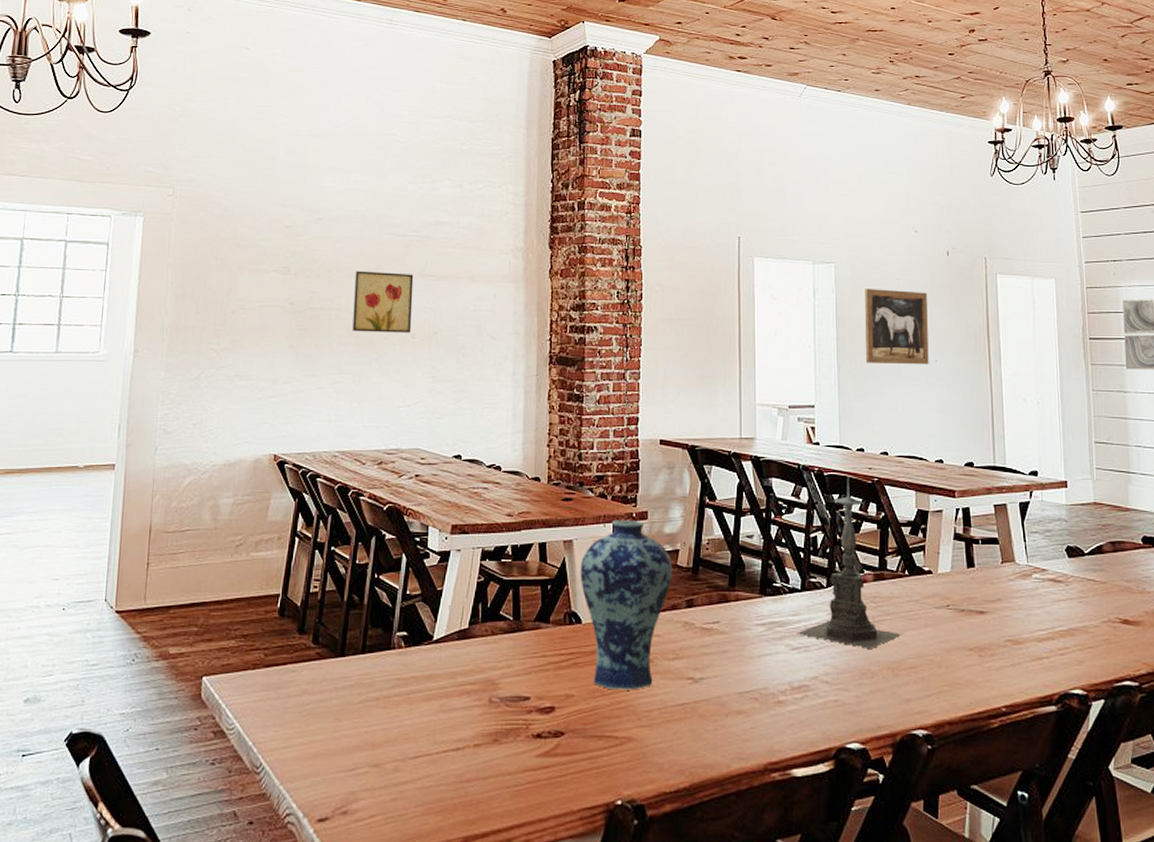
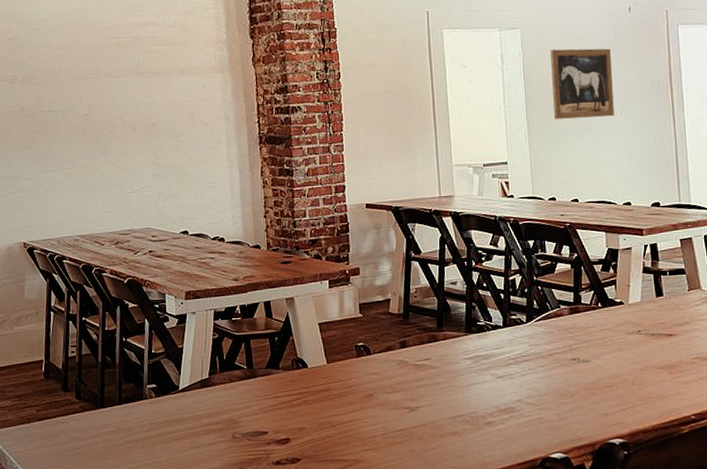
wall art: present [352,271,414,333] -> none [76,72,132,130]
vase: present [579,519,673,690] -> none [302,276,386,421]
candle holder: present [797,477,901,648] -> none [501,224,596,373]

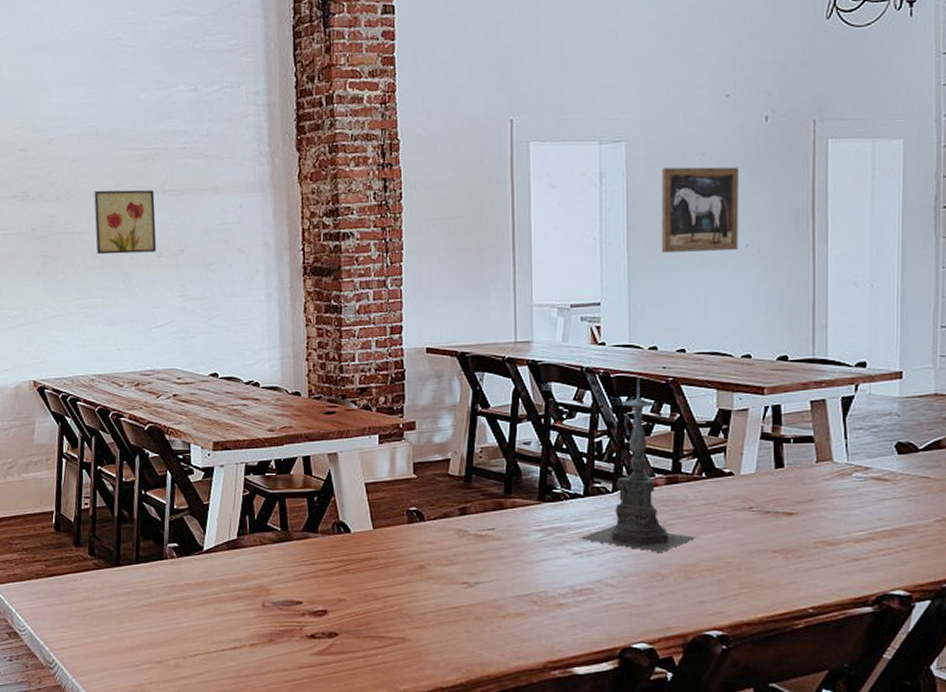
wall art: none [76,72,132,130] -> present [94,189,157,255]
candle holder: none [501,224,596,373] -> present [579,378,695,552]

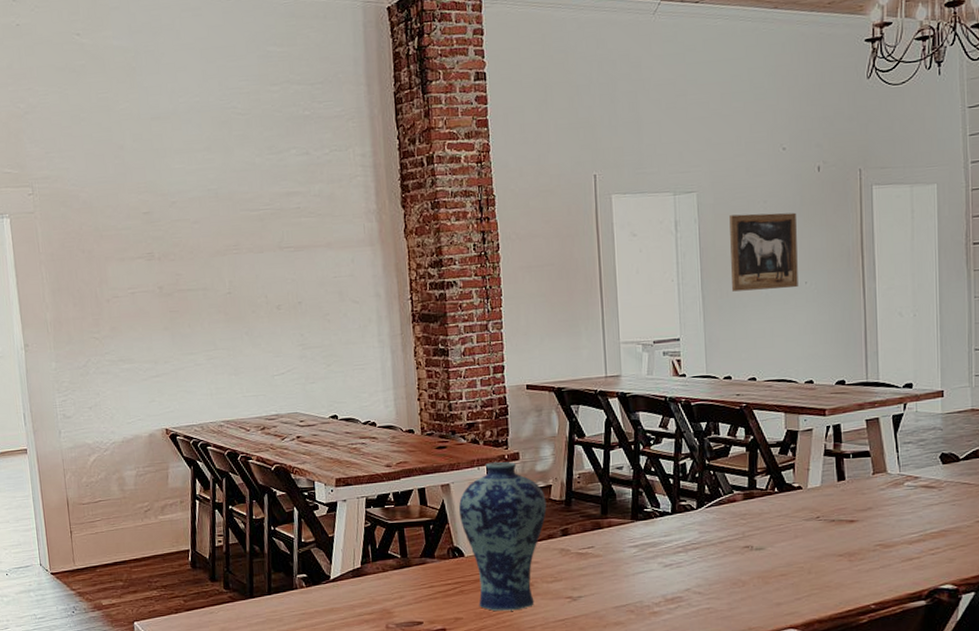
wall art: present [94,189,157,255] -> none [216,247,277,309]
vase: none [346,430,444,595] -> present [458,461,547,611]
candle holder: present [579,378,695,552] -> none [669,405,771,561]

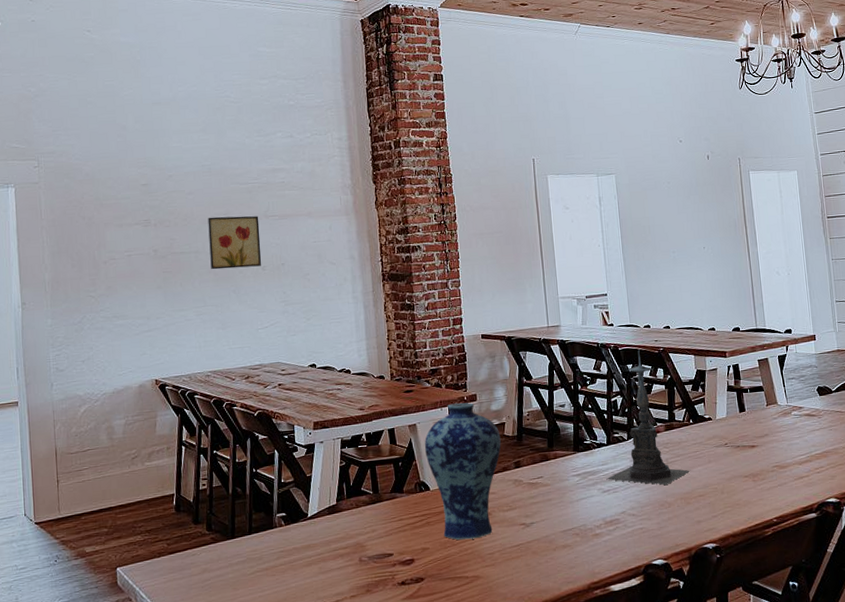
wall art: none [216,247,277,309] -> present [207,216,262,270]
candle holder: none [669,405,771,561] -> present [606,349,690,485]
wall art: present [729,212,798,292] -> none [642,191,698,255]

